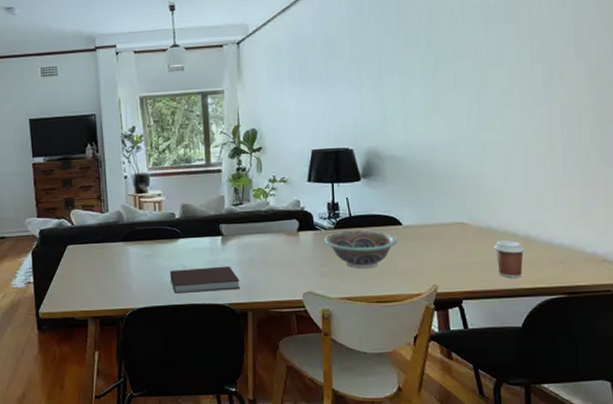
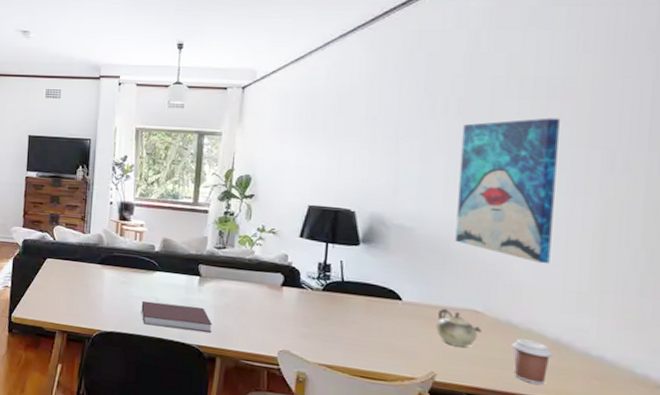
decorative bowl: present [324,229,398,269] -> none [309,294,395,340]
teapot: none [432,225,469,258] -> present [436,308,481,348]
wall art: none [433,40,514,172] -> present [455,117,560,264]

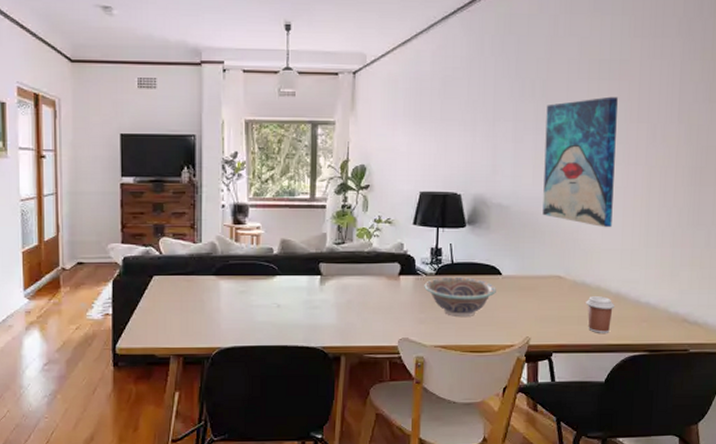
notebook: present [141,300,212,333] -> none [262,307,336,334]
decorative bowl: none [309,294,395,340] -> present [424,277,496,318]
teapot: present [436,308,481,348] -> none [529,277,564,311]

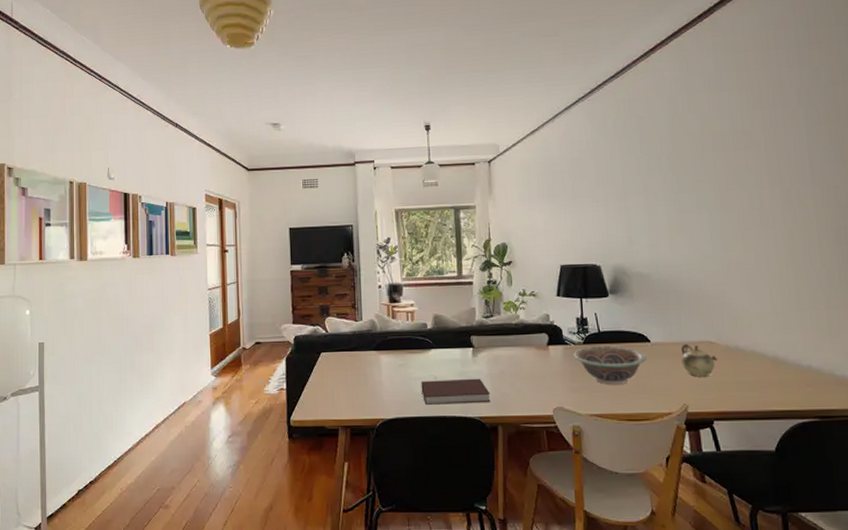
notebook: none [262,307,336,334] -> present [421,378,491,405]
teapot: none [529,277,564,311] -> present [681,343,717,377]
wall art: present [542,96,618,228] -> none [675,165,759,292]
coffee cup: present [586,296,615,333] -> none [742,361,774,399]

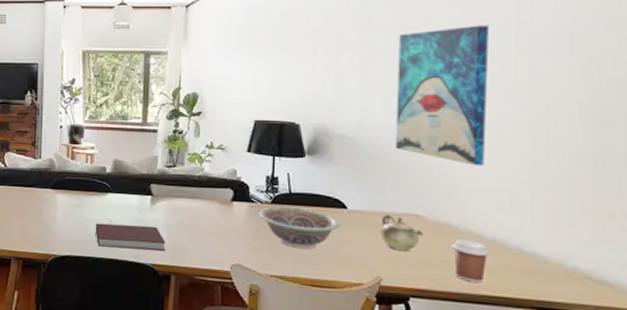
wall art: none [675,165,759,292] -> present [395,25,489,167]
coffee cup: none [742,361,774,399] -> present [451,240,489,283]

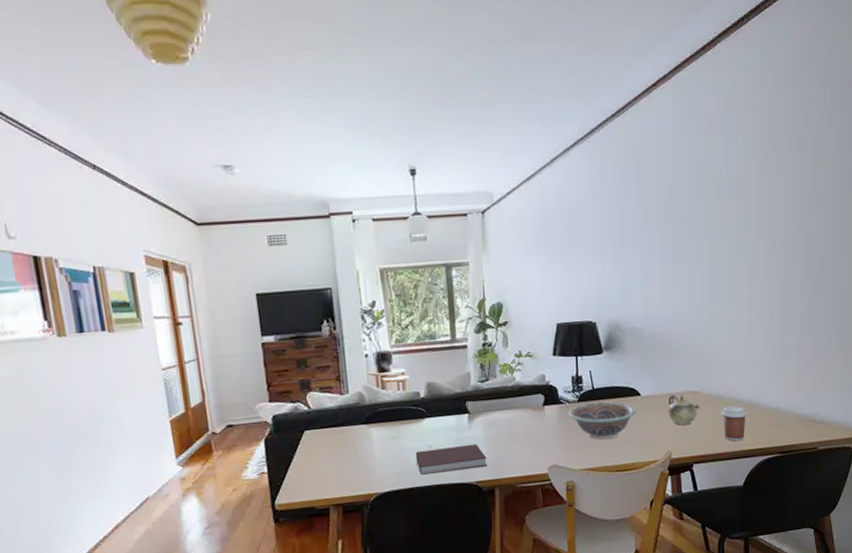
wall art: present [395,25,489,167] -> none [670,214,740,342]

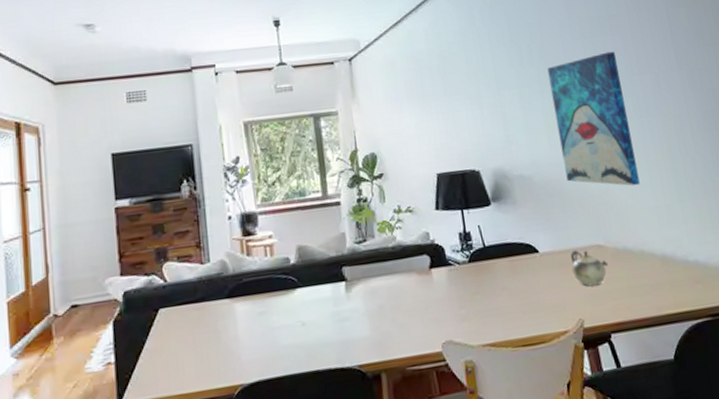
notebook: present [415,443,487,475] -> none [286,317,371,359]
decorative bowl: present [568,401,637,440] -> none [459,260,537,308]
wall art: none [670,214,740,342] -> present [547,51,640,186]
coffee cup: present [721,406,747,441] -> none [633,261,666,304]

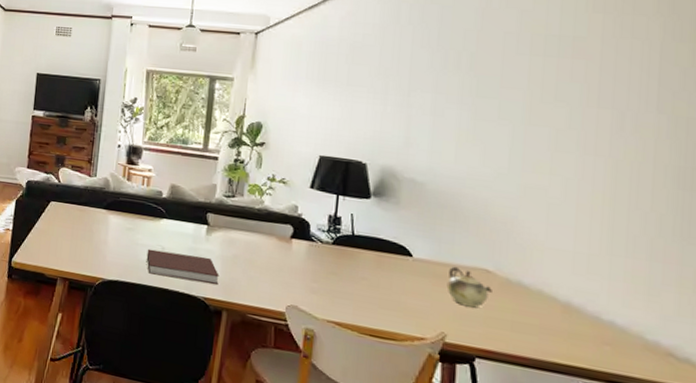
notebook: none [286,317,371,359] -> present [146,249,220,285]
wall art: present [547,51,640,186] -> none [466,75,570,224]

